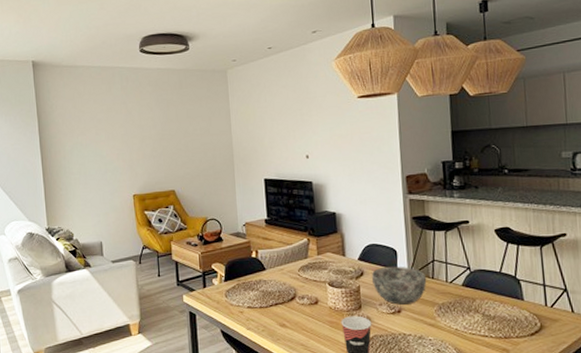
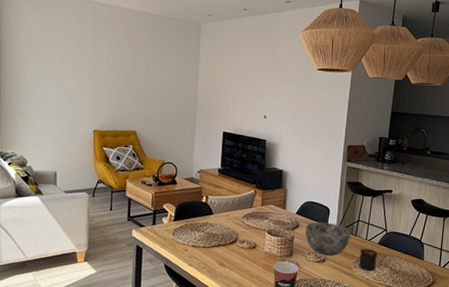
candle: none [442,290,464,320] -> present [359,247,378,271]

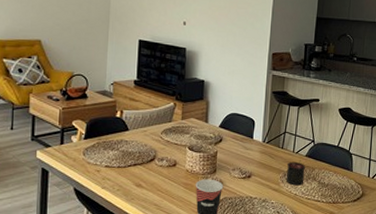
bowl: present [305,222,351,256] -> none [229,135,277,171]

